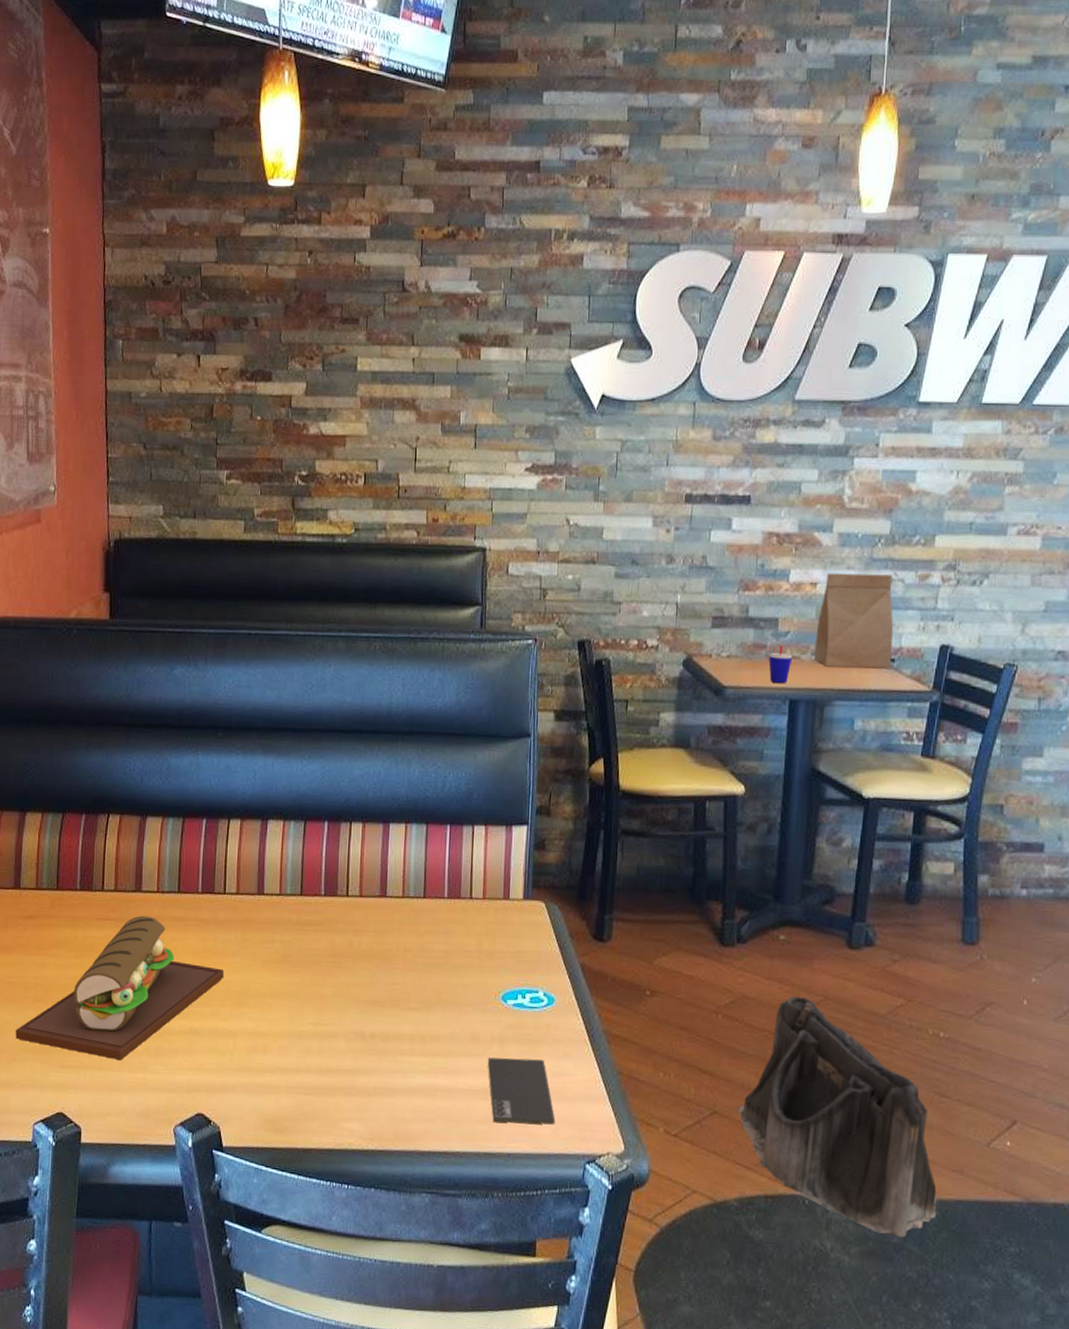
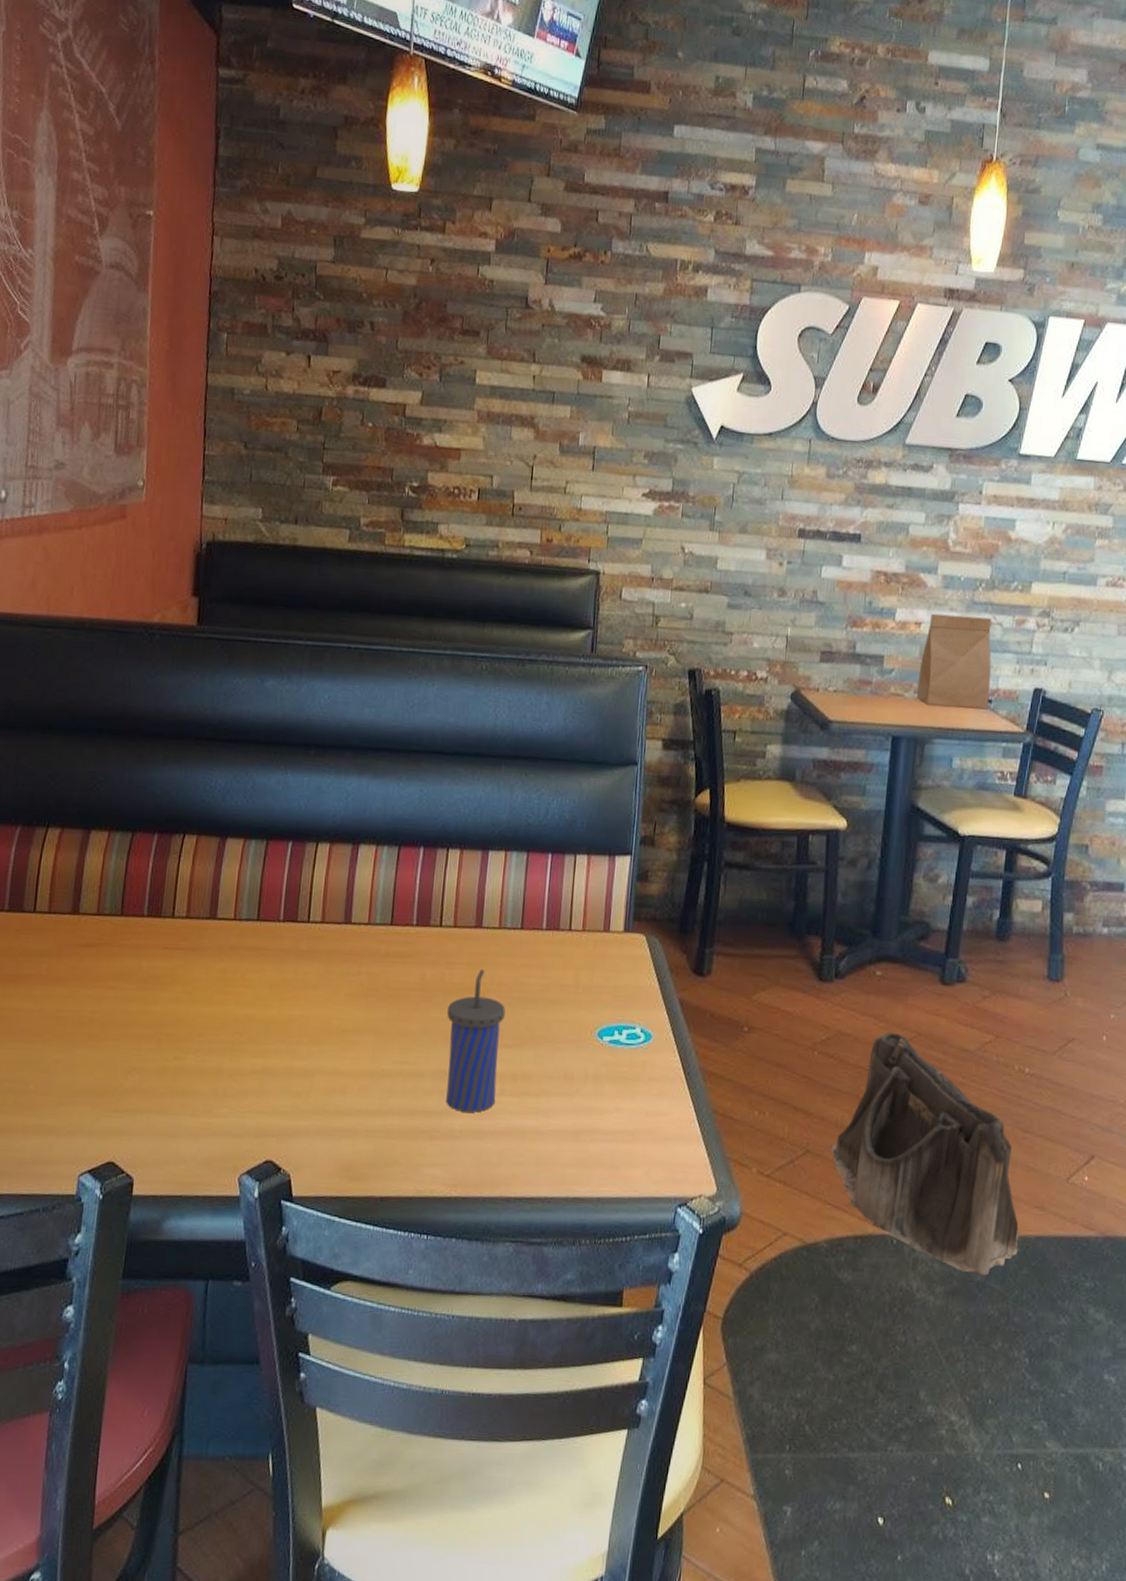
sandwich: present [15,915,225,1060] -> none [63,945,304,1103]
beverage cup: none [357,936,412,1071] -> present [446,968,506,1113]
smartphone: present [487,1057,556,1125] -> none [580,1097,648,1167]
beverage cup: present [768,644,793,684] -> none [873,681,897,720]

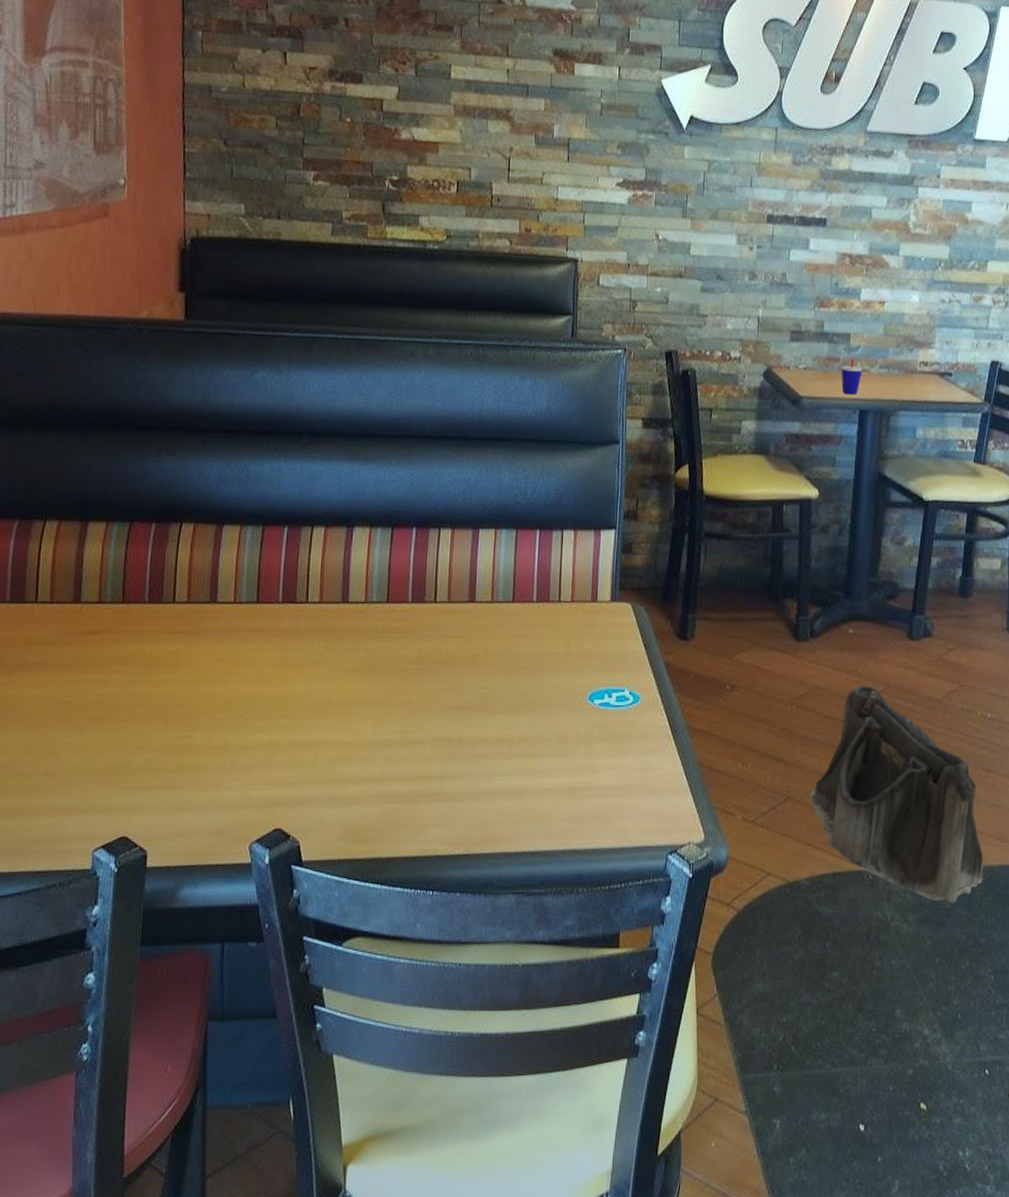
beverage cup: present [446,968,506,1113] -> none [444,641,500,775]
beverage cup: none [873,681,897,720] -> present [841,358,863,395]
paper bag: present [917,613,992,710] -> none [882,292,951,383]

